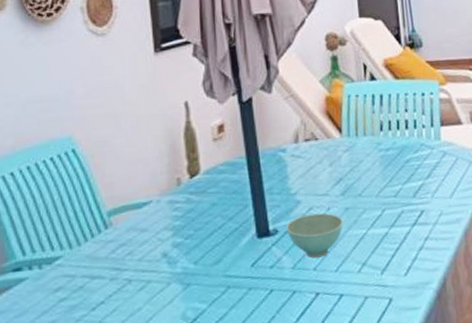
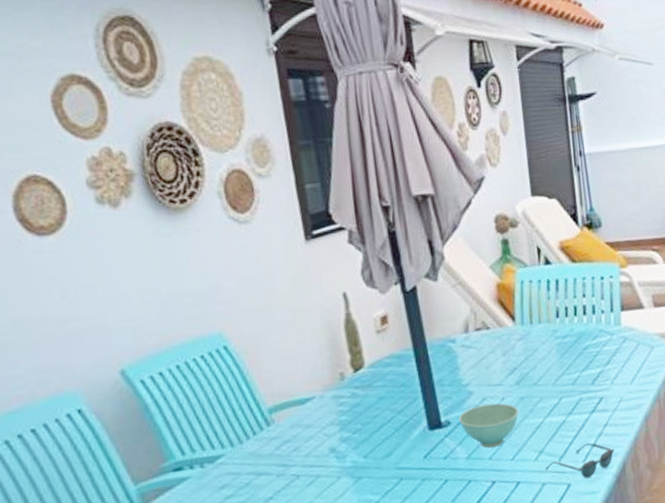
sunglasses: none [368,256,436,294] -> present [545,442,615,479]

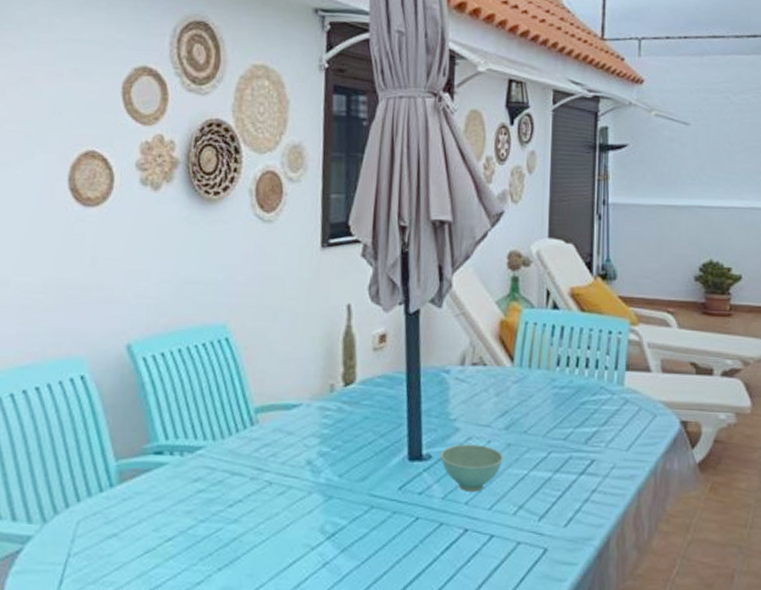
sunglasses: present [545,442,615,479] -> none [523,506,600,547]

